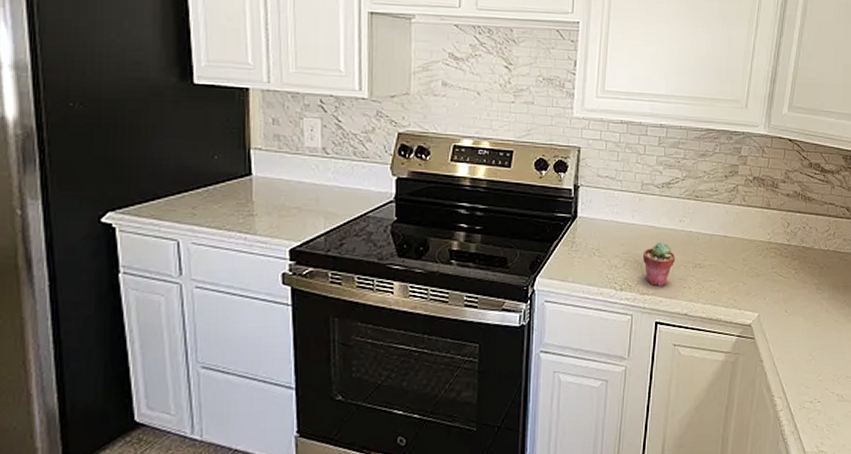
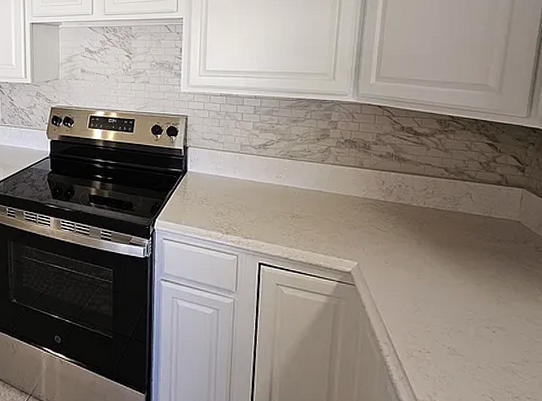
potted succulent: present [643,242,675,287] -> none [245,195,274,233]

